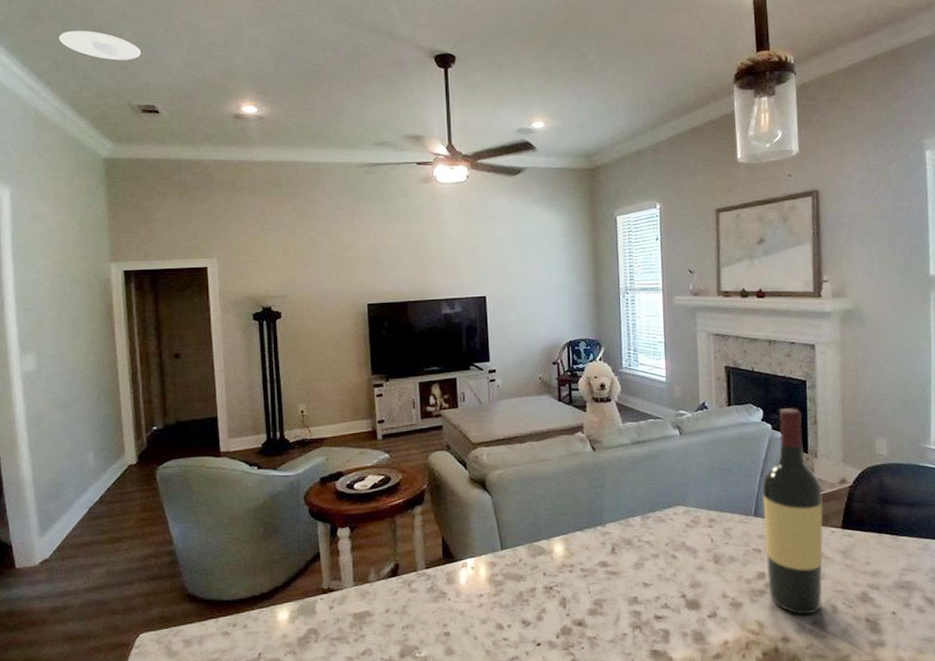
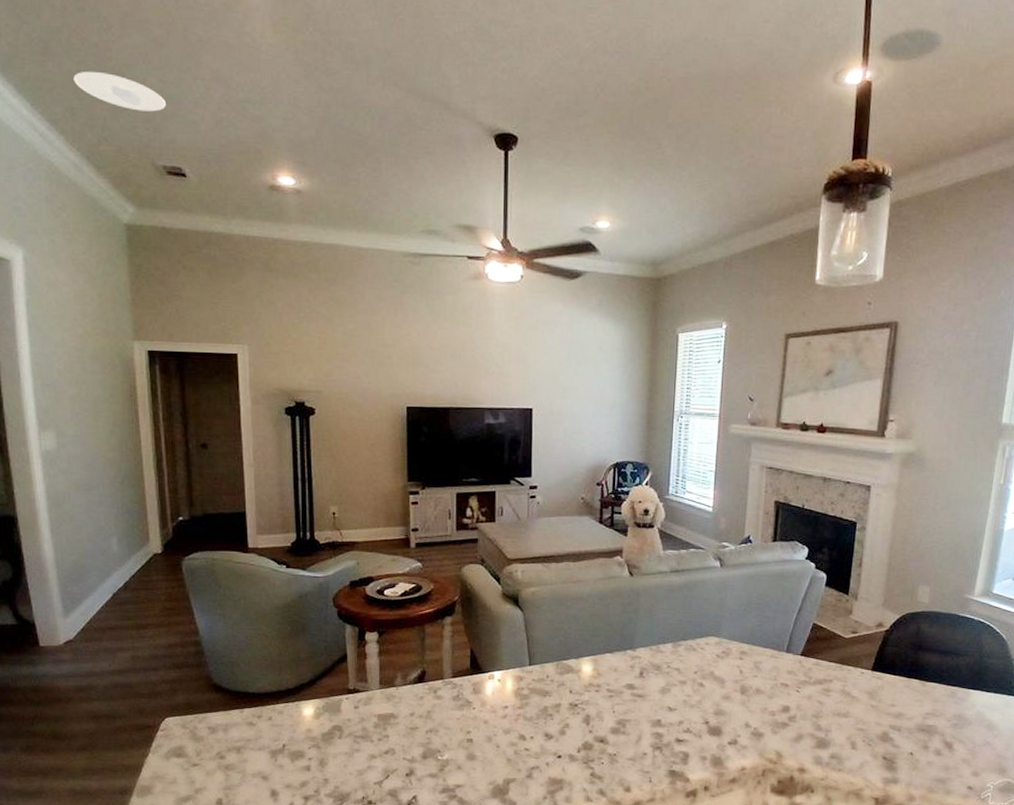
wine bottle: present [762,408,824,615] -> none [791,548,858,749]

